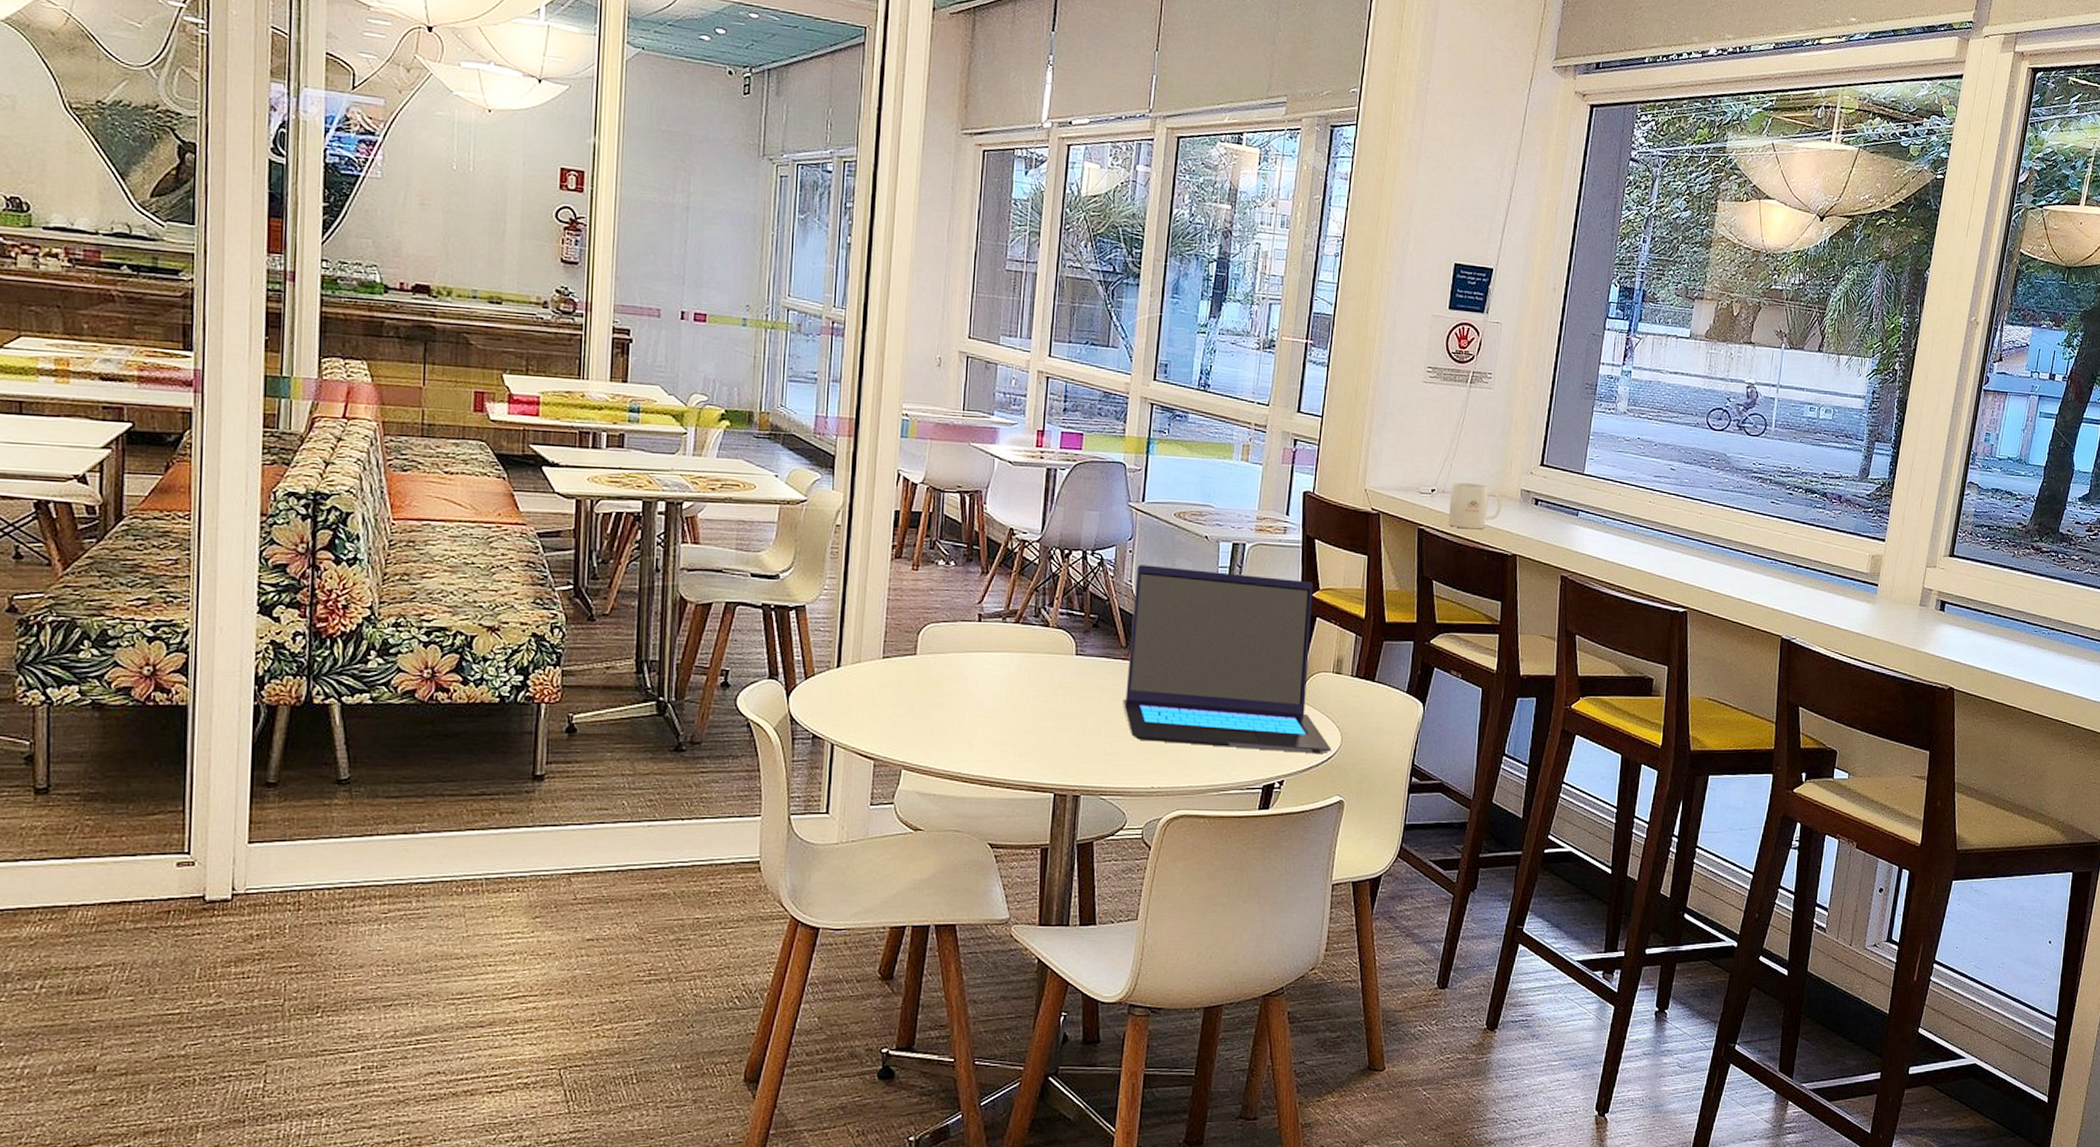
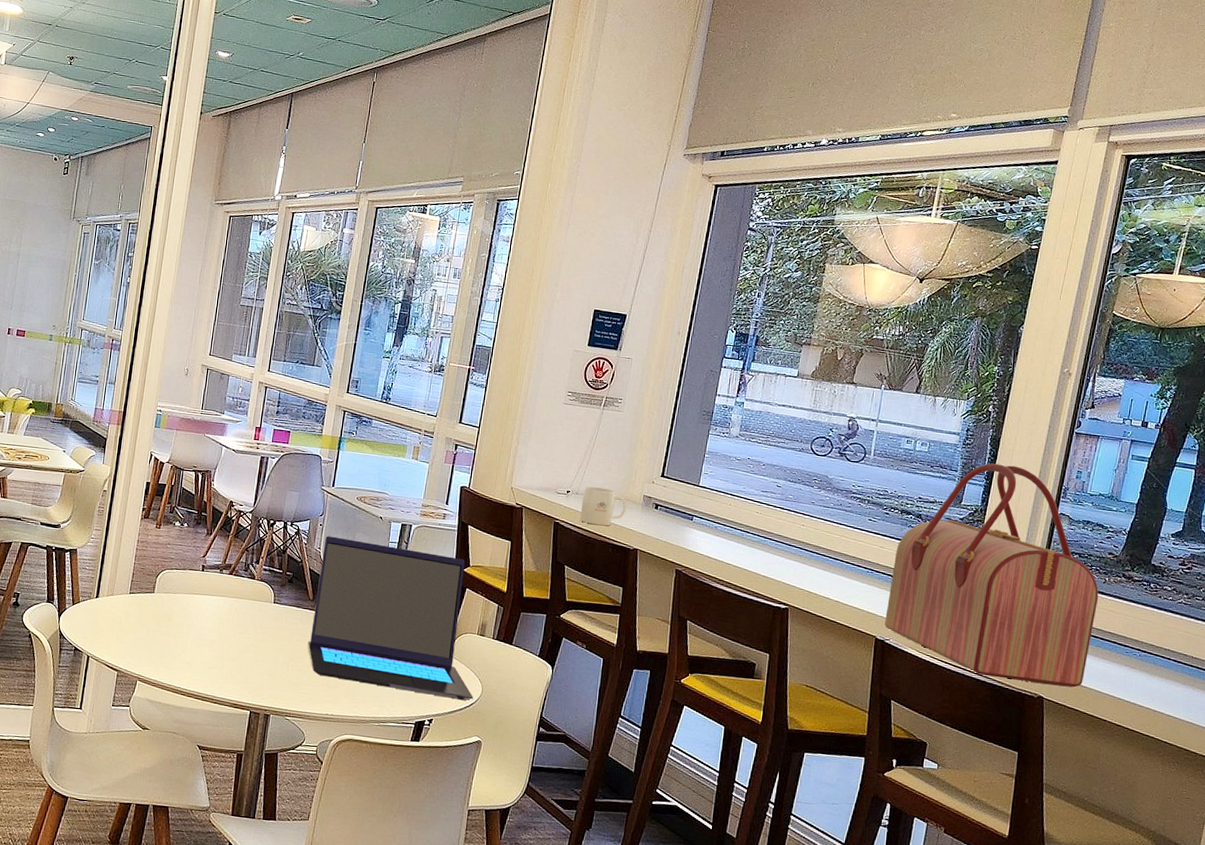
handbag: none [1790,429,2008,675] -> present [885,463,1099,688]

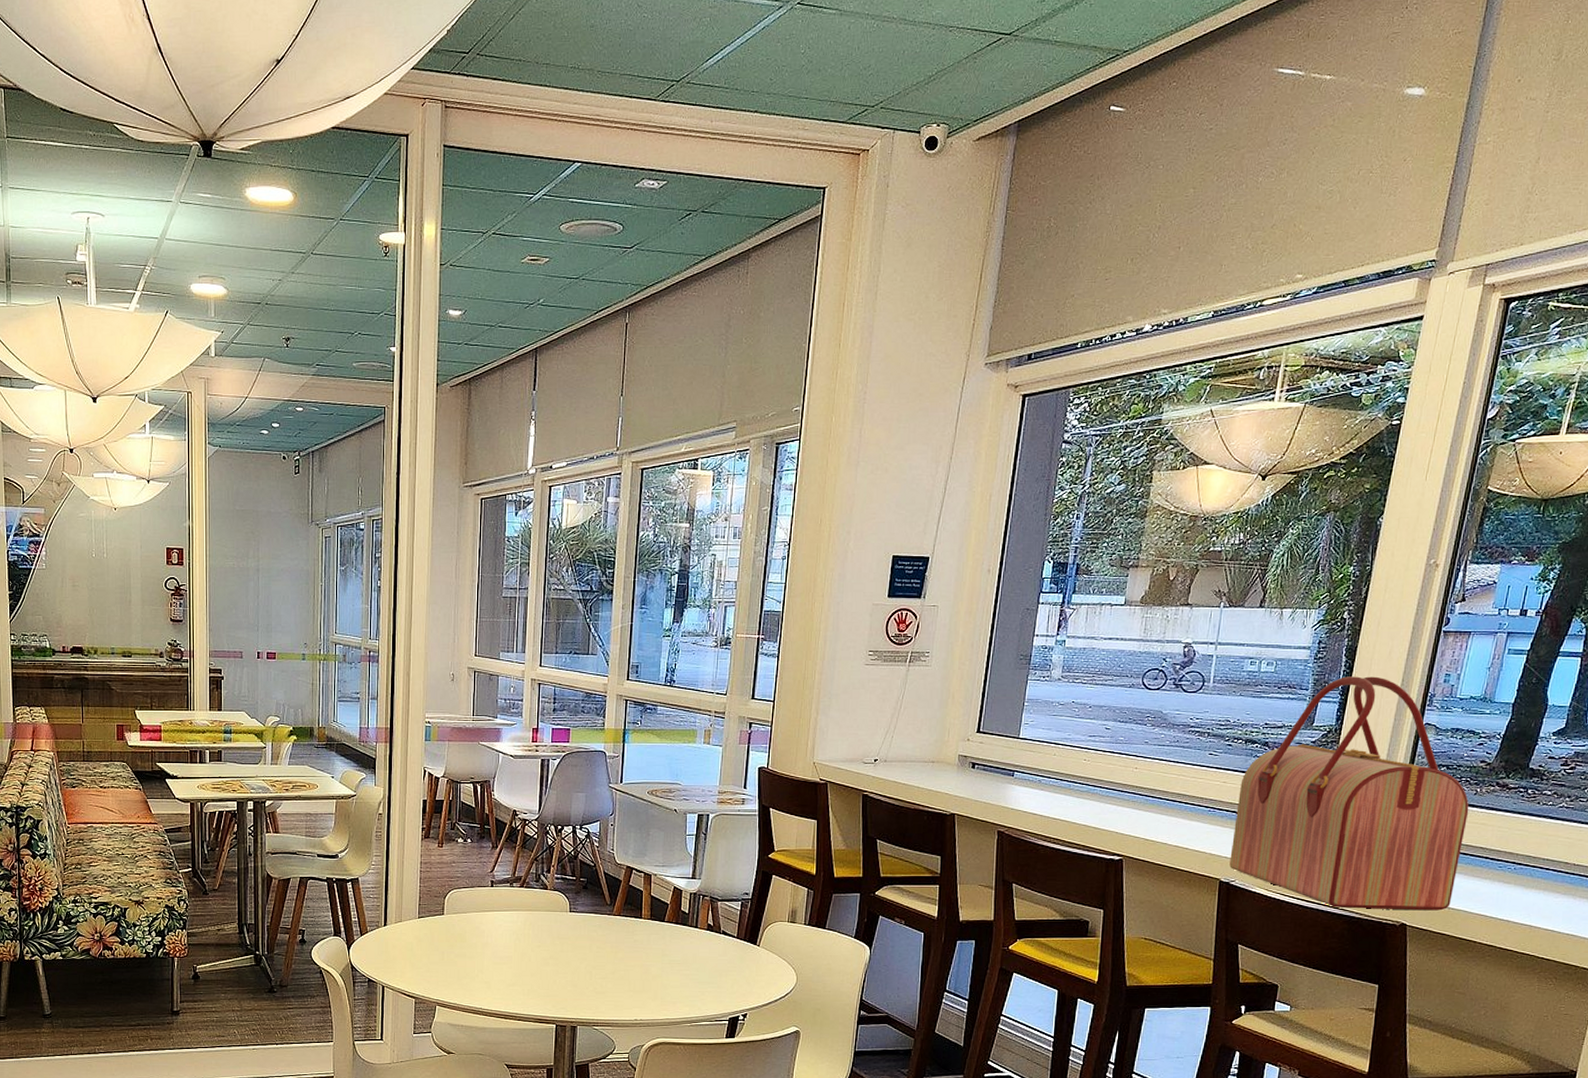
laptop: present [307,536,473,701] -> none [609,836,788,992]
mug: present [580,486,627,527] -> none [890,752,941,793]

